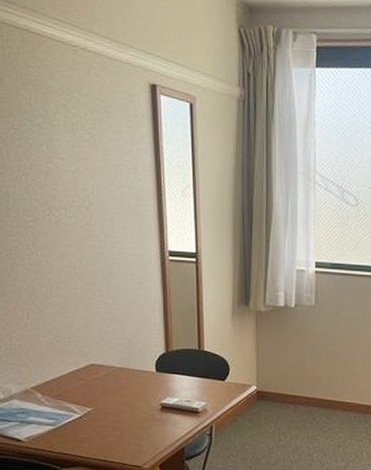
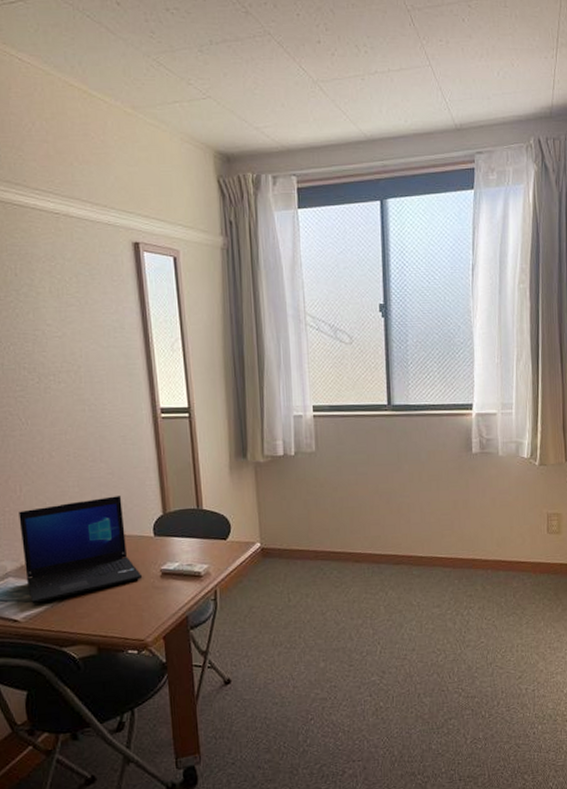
laptop: none [25,331,143,425] -> present [19,496,143,603]

